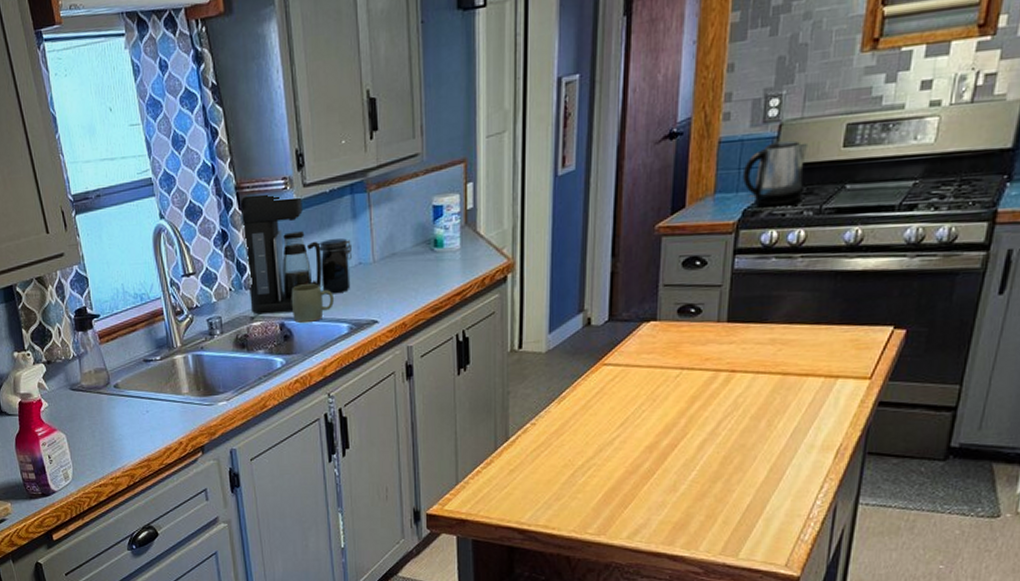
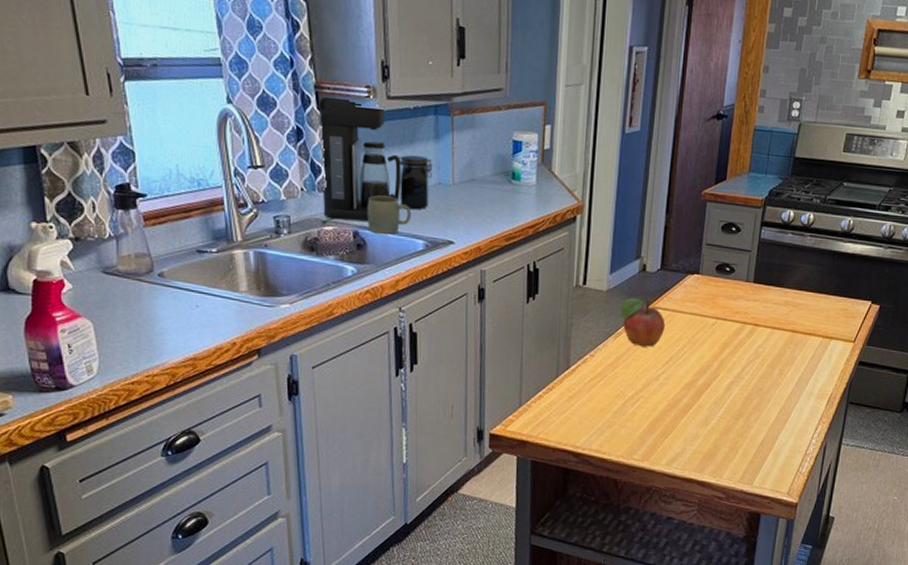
fruit: none [563,355,618,410] -> present [620,298,666,347]
kettle: present [742,140,807,208] -> none [770,137,818,192]

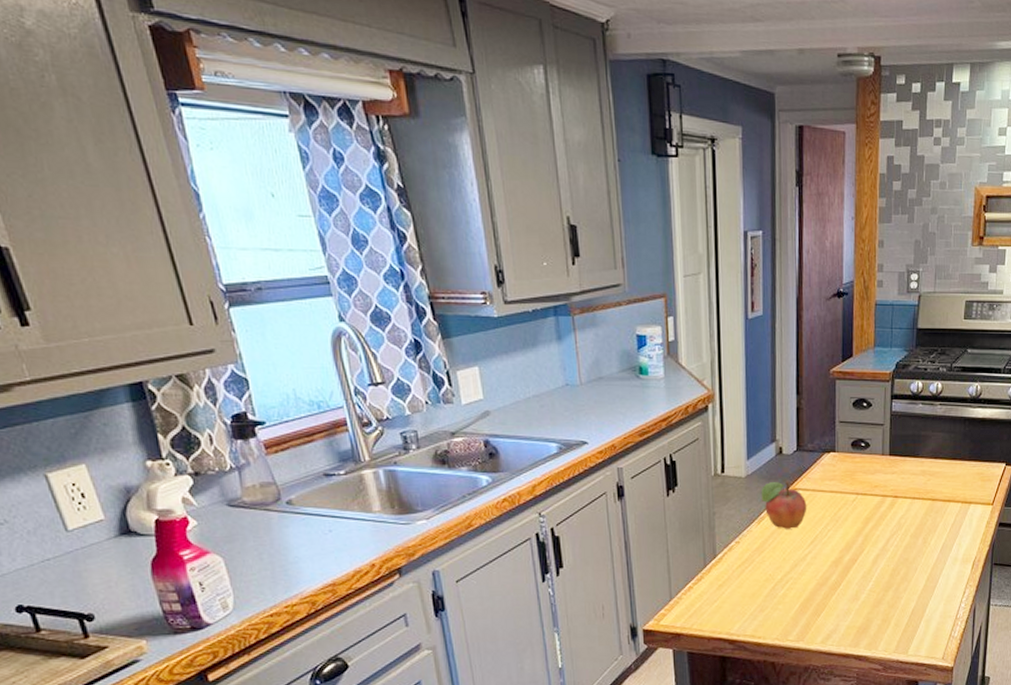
coffee maker: present [318,95,401,221] -> none [434,305,528,430]
mug: present [366,195,411,234] -> none [495,402,541,440]
jar: present [398,155,432,209] -> none [522,359,558,412]

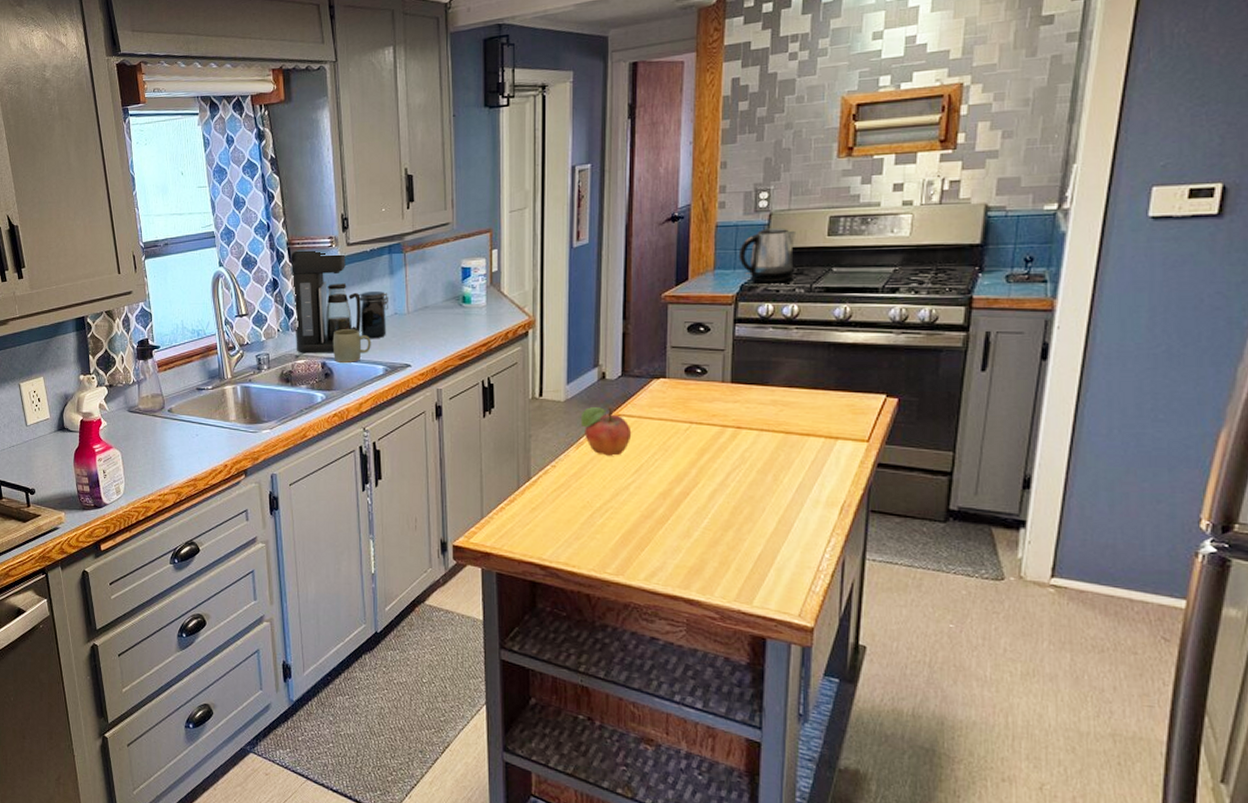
coffee maker: none [434,305,528,430] -> present [290,249,361,354]
mug: none [495,402,541,440] -> present [332,329,371,362]
jar: none [522,359,558,412] -> present [358,291,388,338]
kettle: none [894,309,939,362] -> present [738,228,795,284]

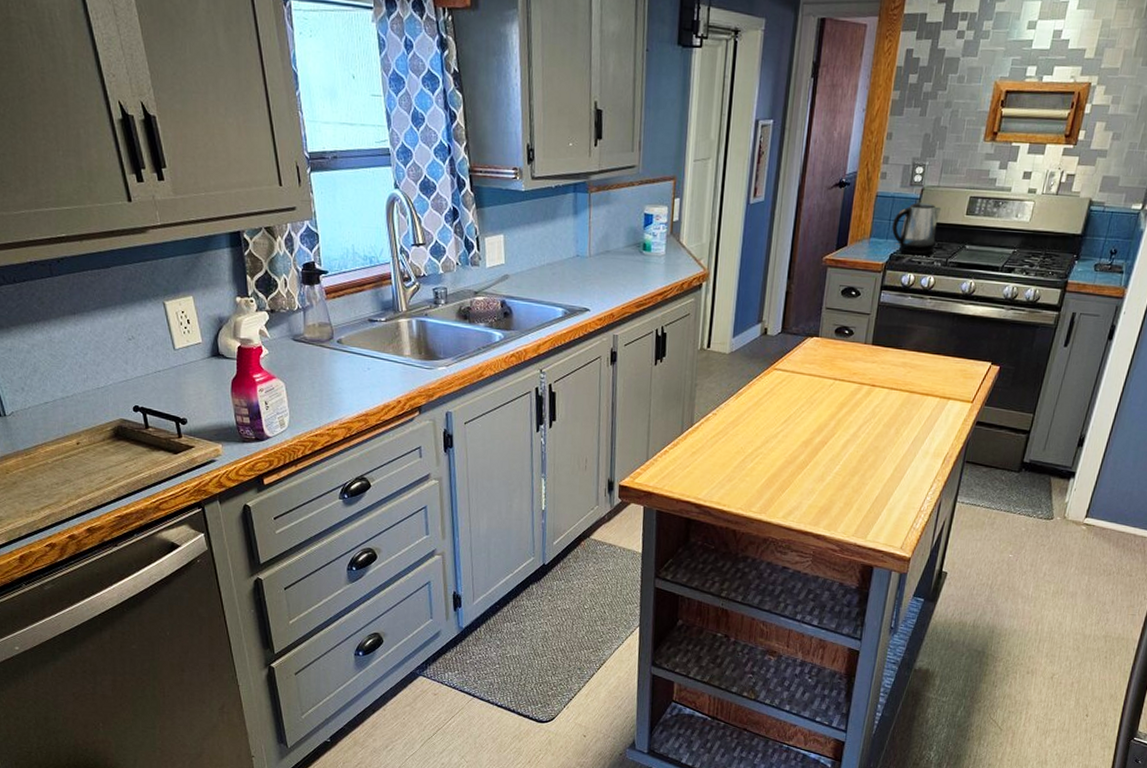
coffee maker: present [290,249,361,354] -> none [472,178,544,291]
mug: present [332,329,371,362] -> none [512,267,552,303]
jar: present [358,291,388,338] -> none [541,230,571,280]
fruit: present [580,406,632,456] -> none [741,360,785,407]

